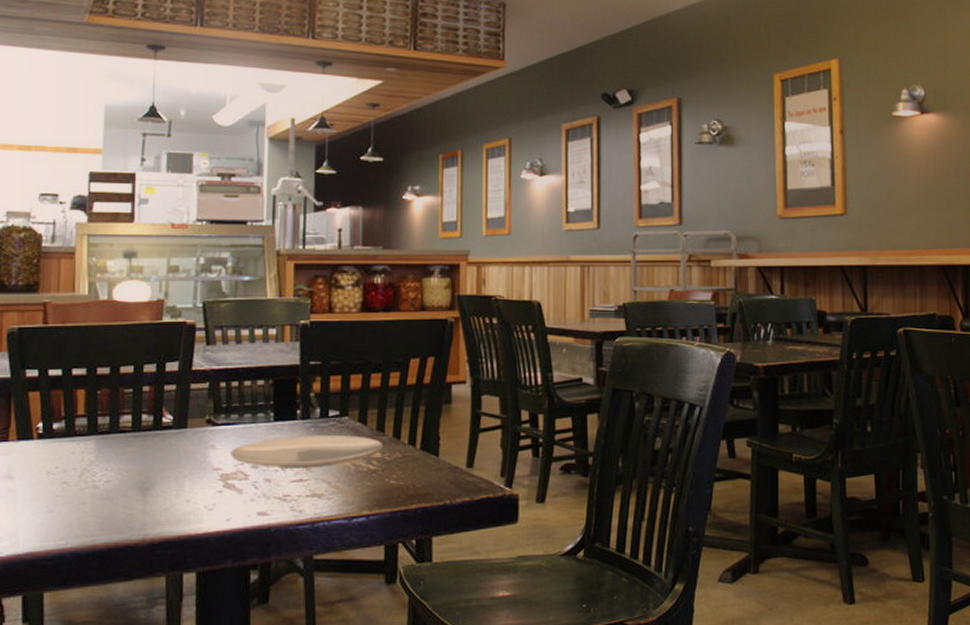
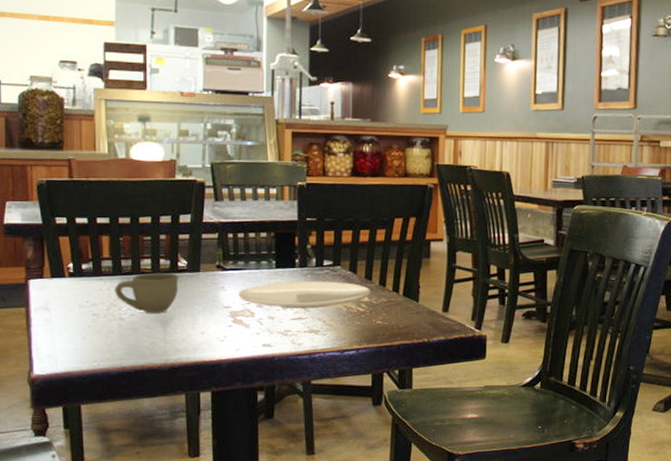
cup: none [89,430,163,479] -> present [115,272,179,313]

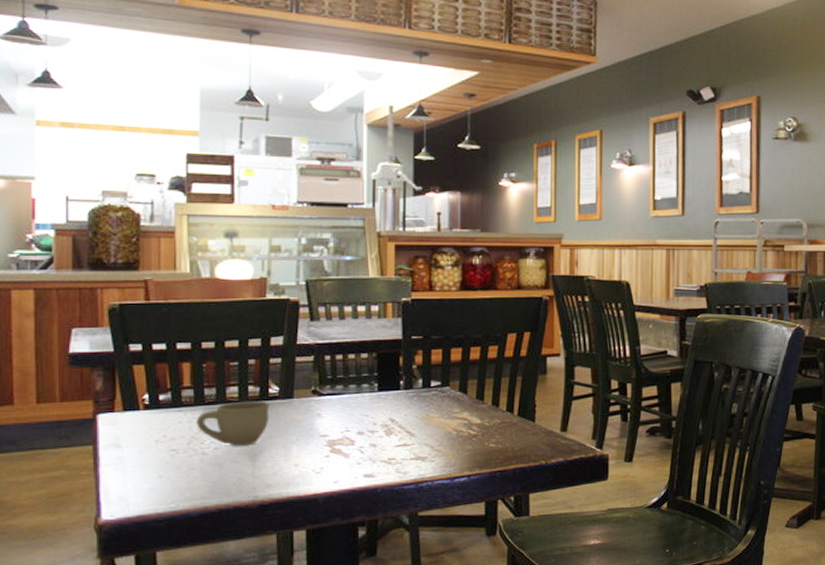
plate: present [238,280,371,309] -> none [337,403,483,434]

